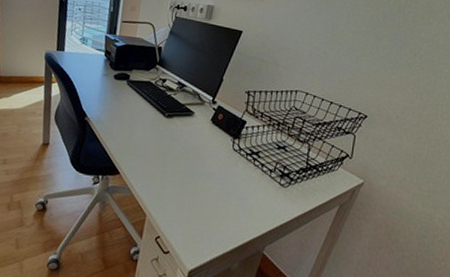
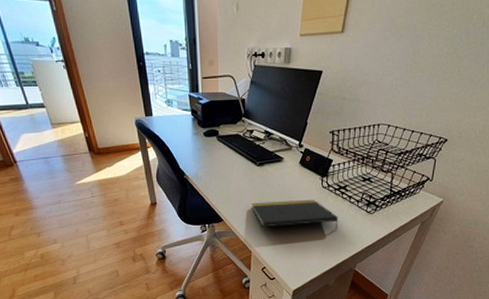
notepad: none [153,157,249,200] -> present [251,199,339,228]

